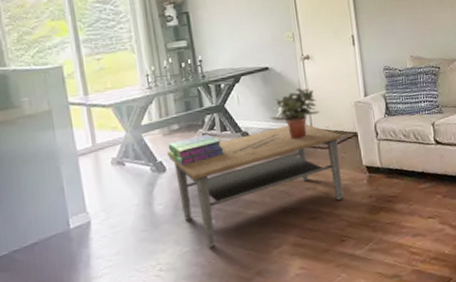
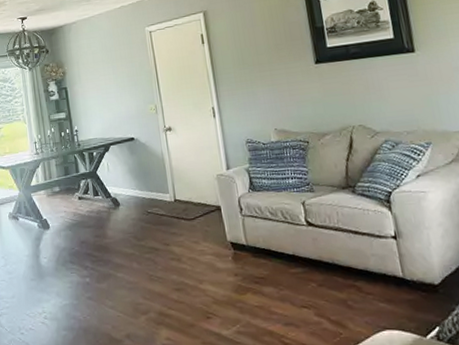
stack of books: present [167,134,224,166] -> none [50,197,97,225]
coffee table: present [168,124,344,248] -> none [51,194,208,304]
potted plant: present [269,88,320,140] -> none [136,158,183,209]

